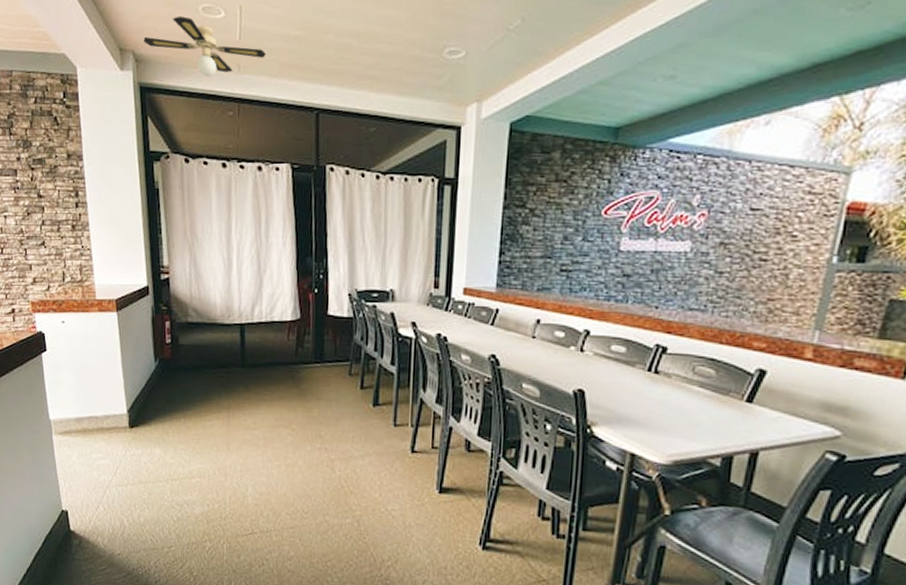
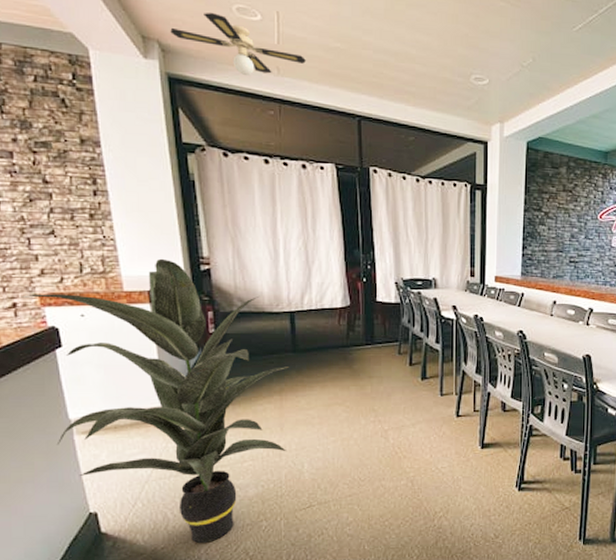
indoor plant: none [17,267,237,556] -> present [19,258,289,543]

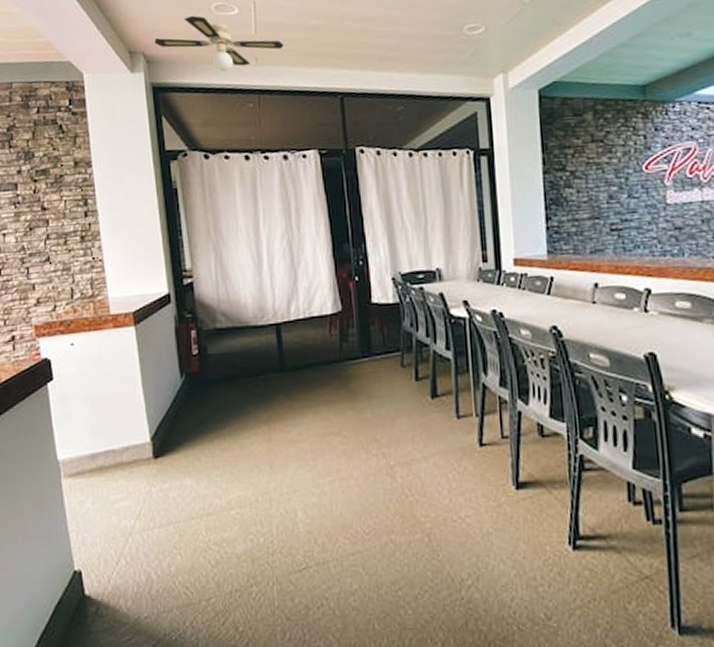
indoor plant: present [19,258,289,543] -> none [17,275,278,612]

